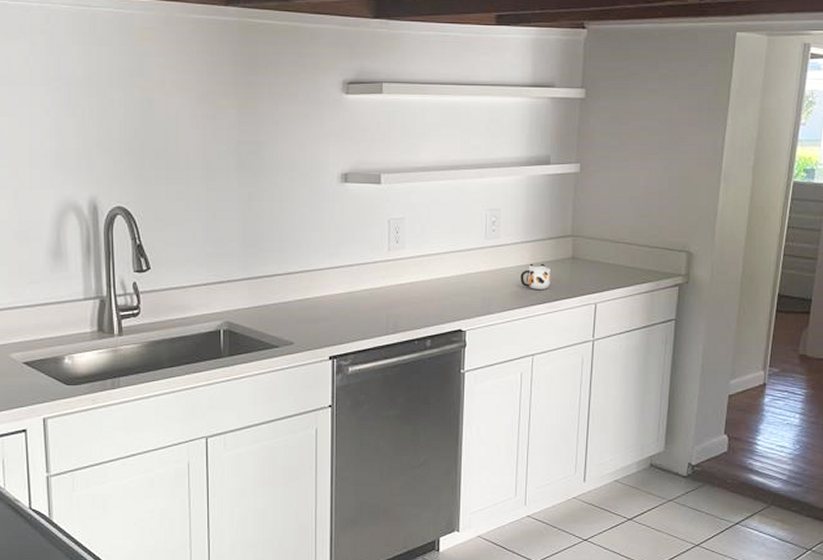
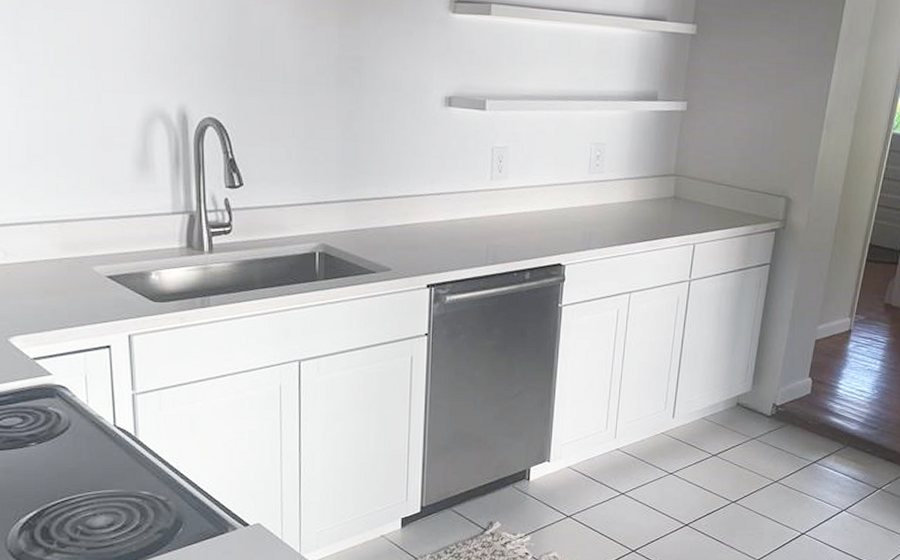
mug: present [520,263,552,289] -> none [622,200,653,228]

